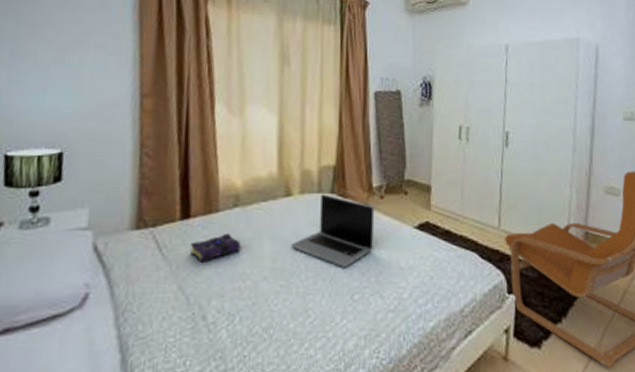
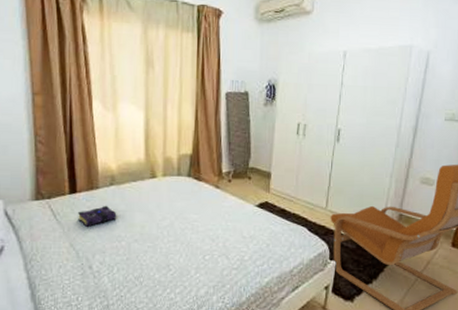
laptop: present [291,194,375,267] -> none [156,177,224,234]

